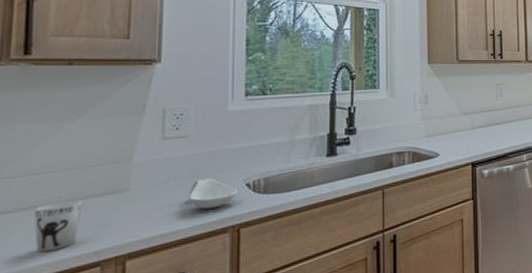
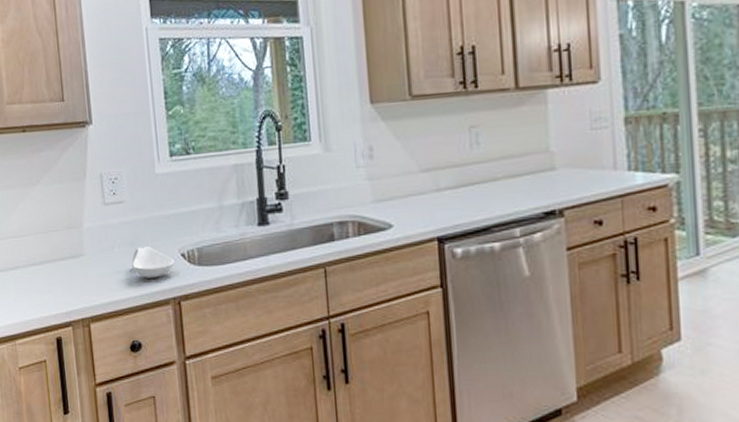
cup: present [34,201,83,253] -> none [19,263,52,309]

